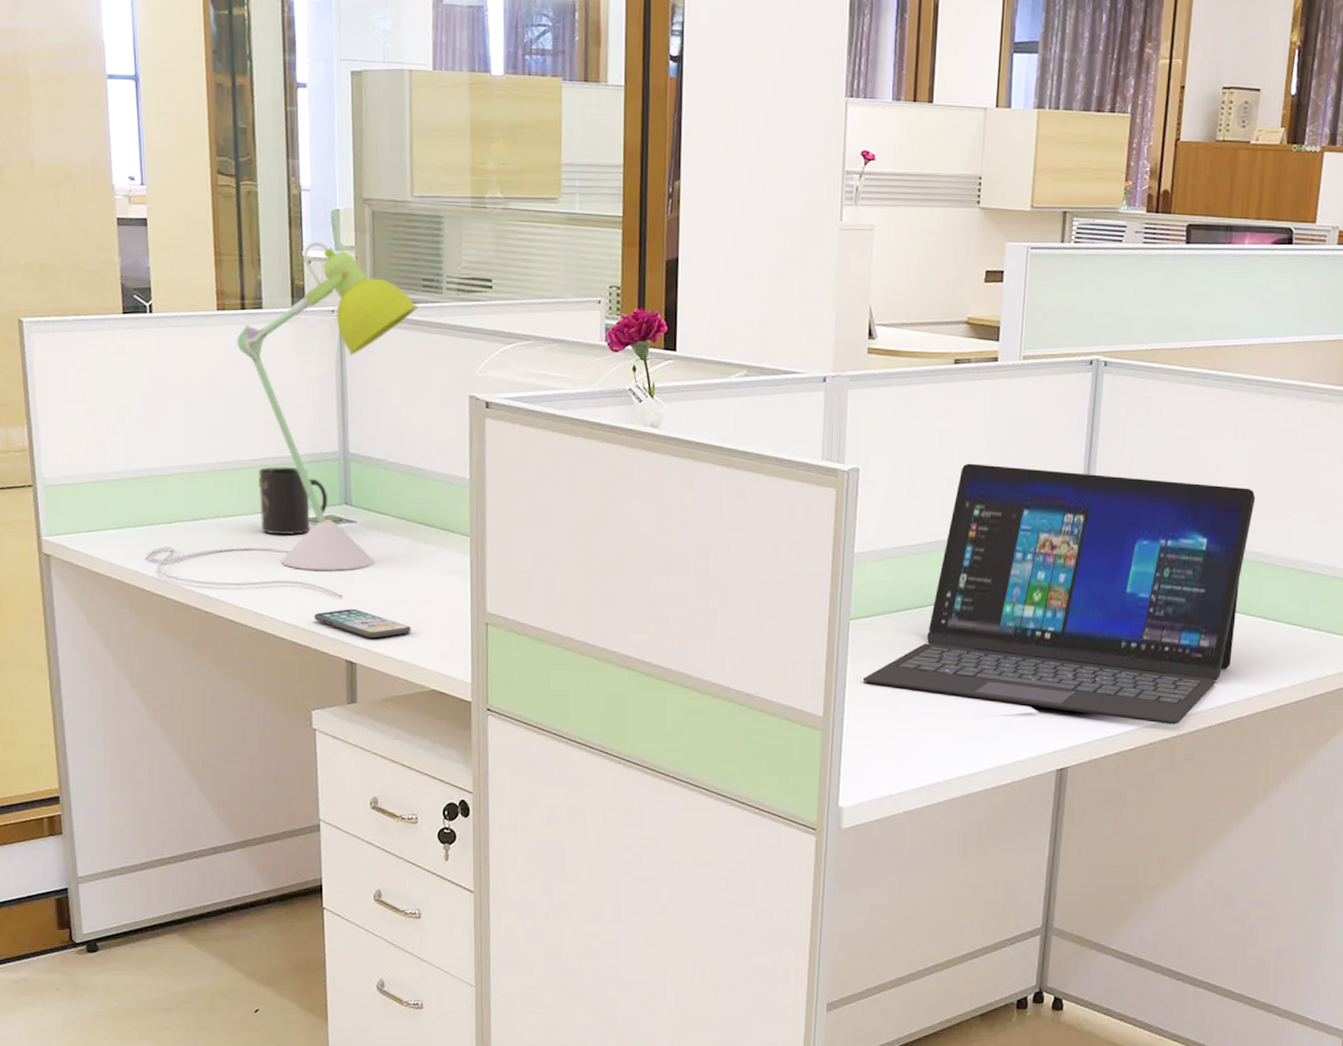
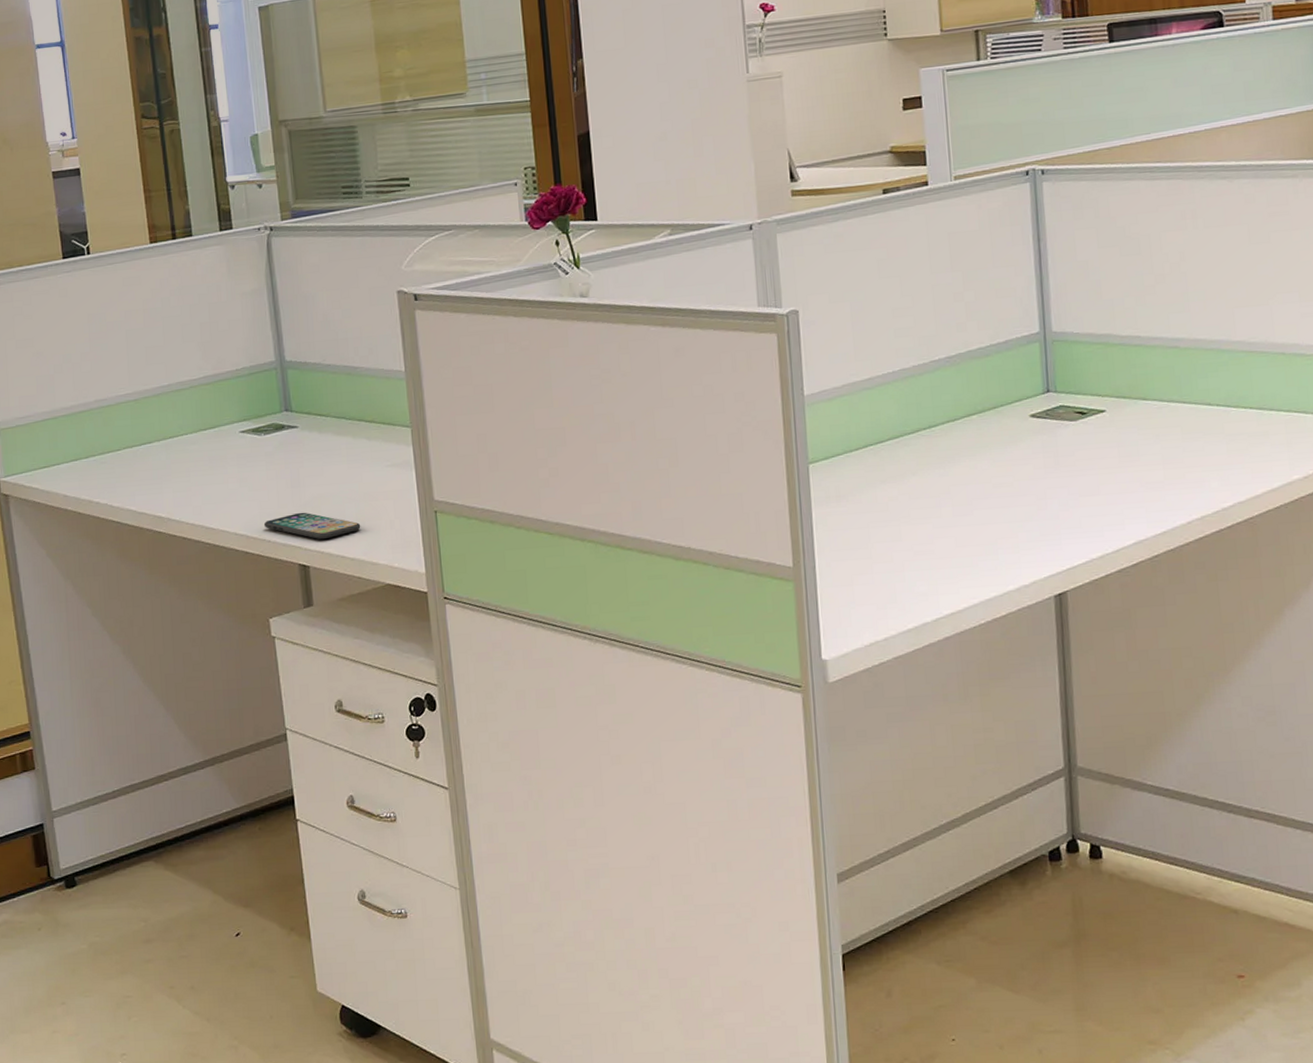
desk lamp: present [146,241,418,598] -> none [98,166,340,506]
mug: present [259,466,328,535] -> none [200,381,269,449]
laptop: present [862,463,1256,725] -> none [830,276,1231,534]

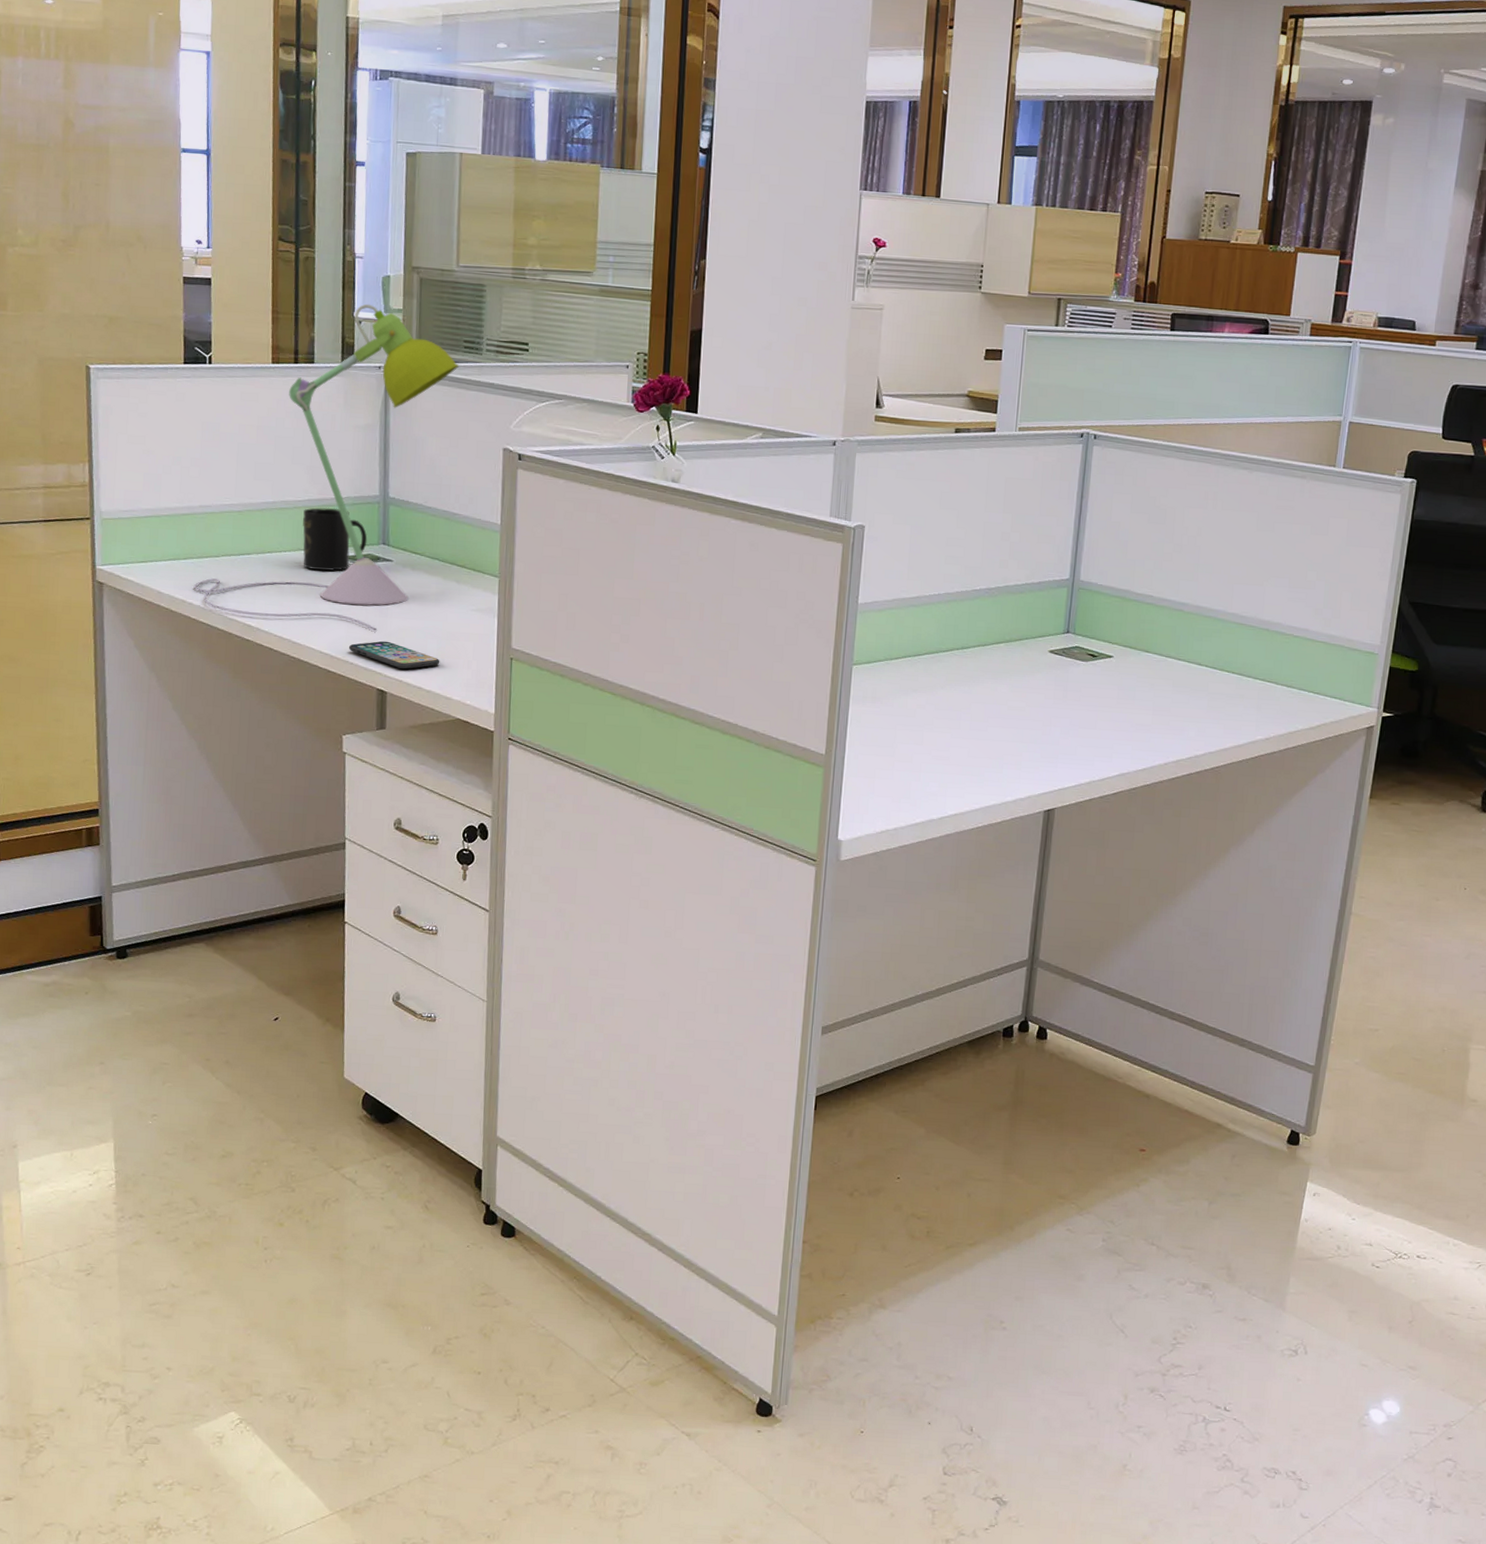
desk lamp: none [98,166,340,506] -> present [193,303,459,631]
mug: none [200,381,269,449] -> present [303,507,368,571]

